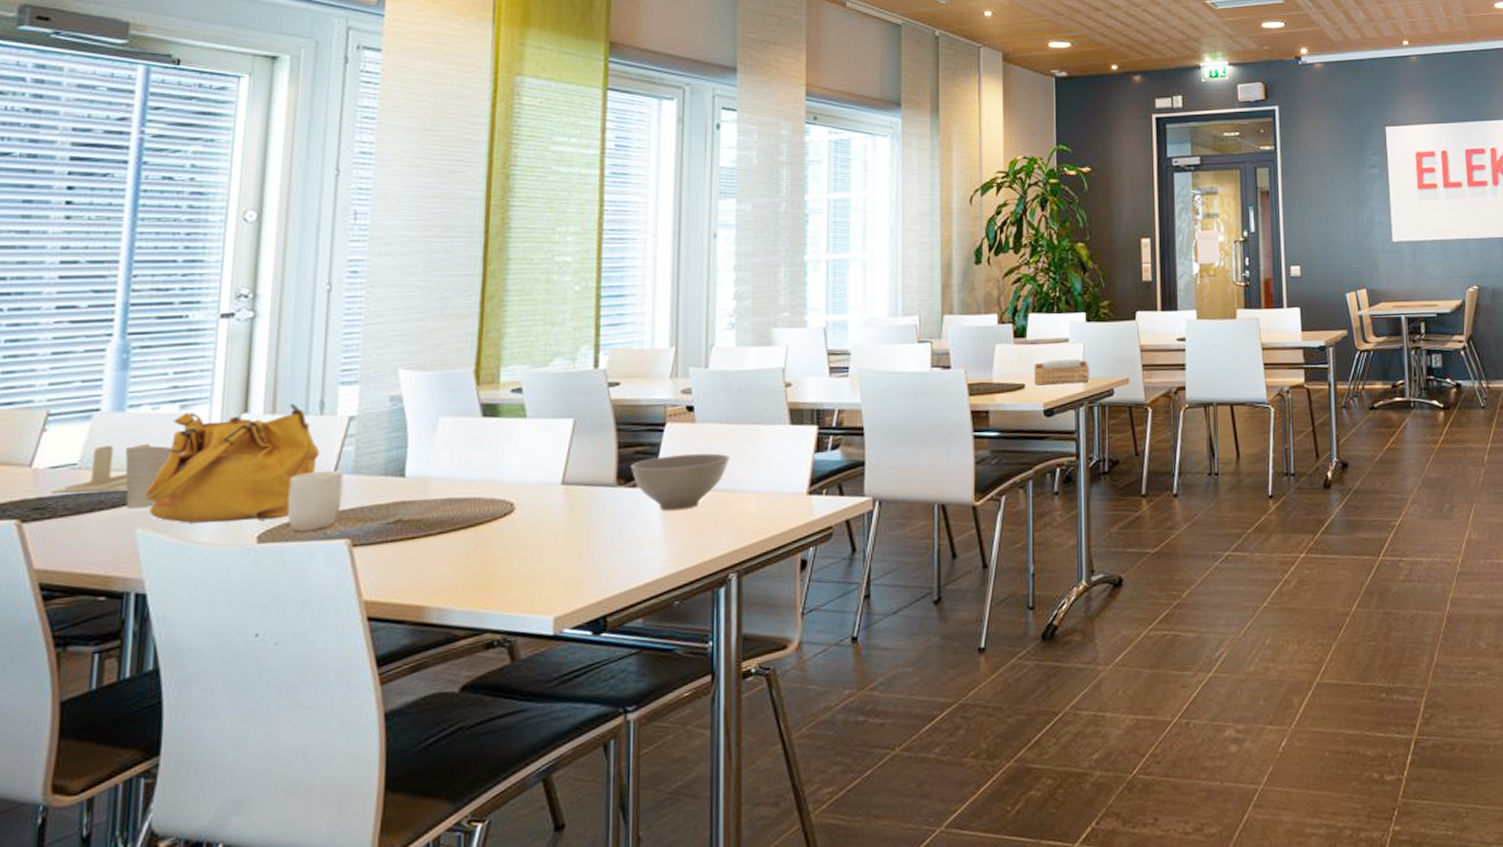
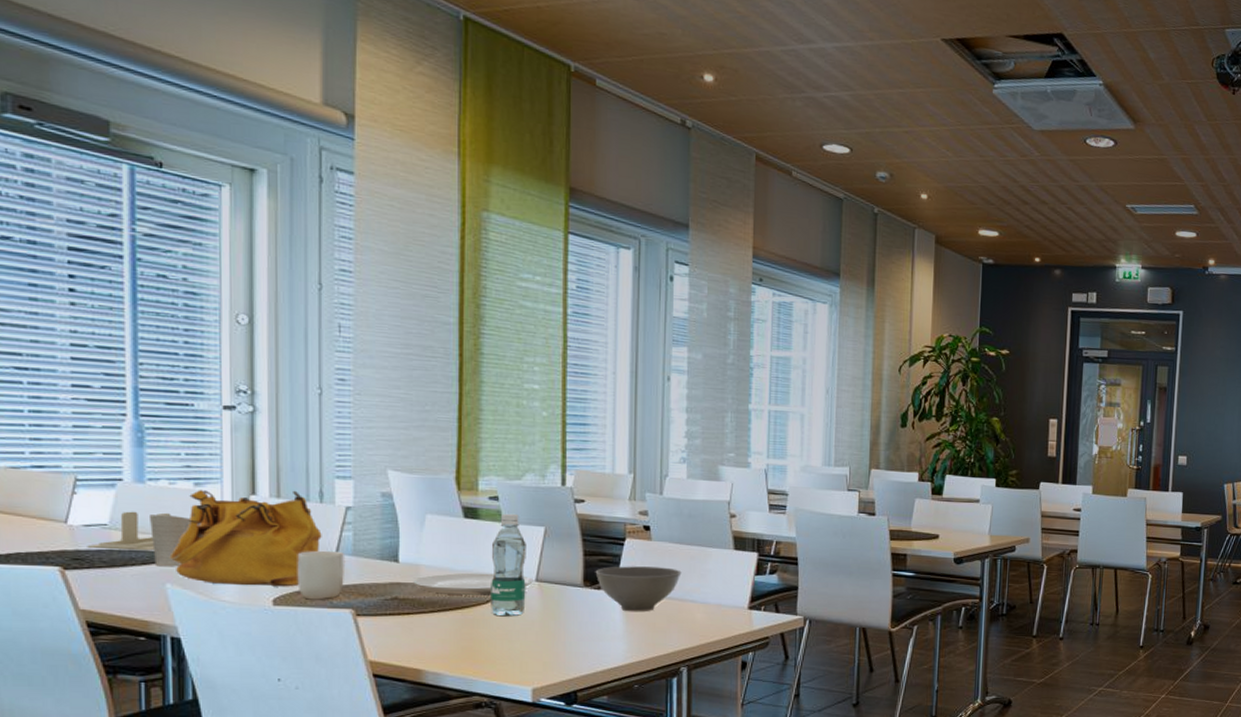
plate: none [420,479,559,511] -> present [413,572,533,595]
bottle: none [508,406,552,532] -> present [491,513,526,617]
napkin holder: present [1034,359,1090,386] -> none [947,517,996,539]

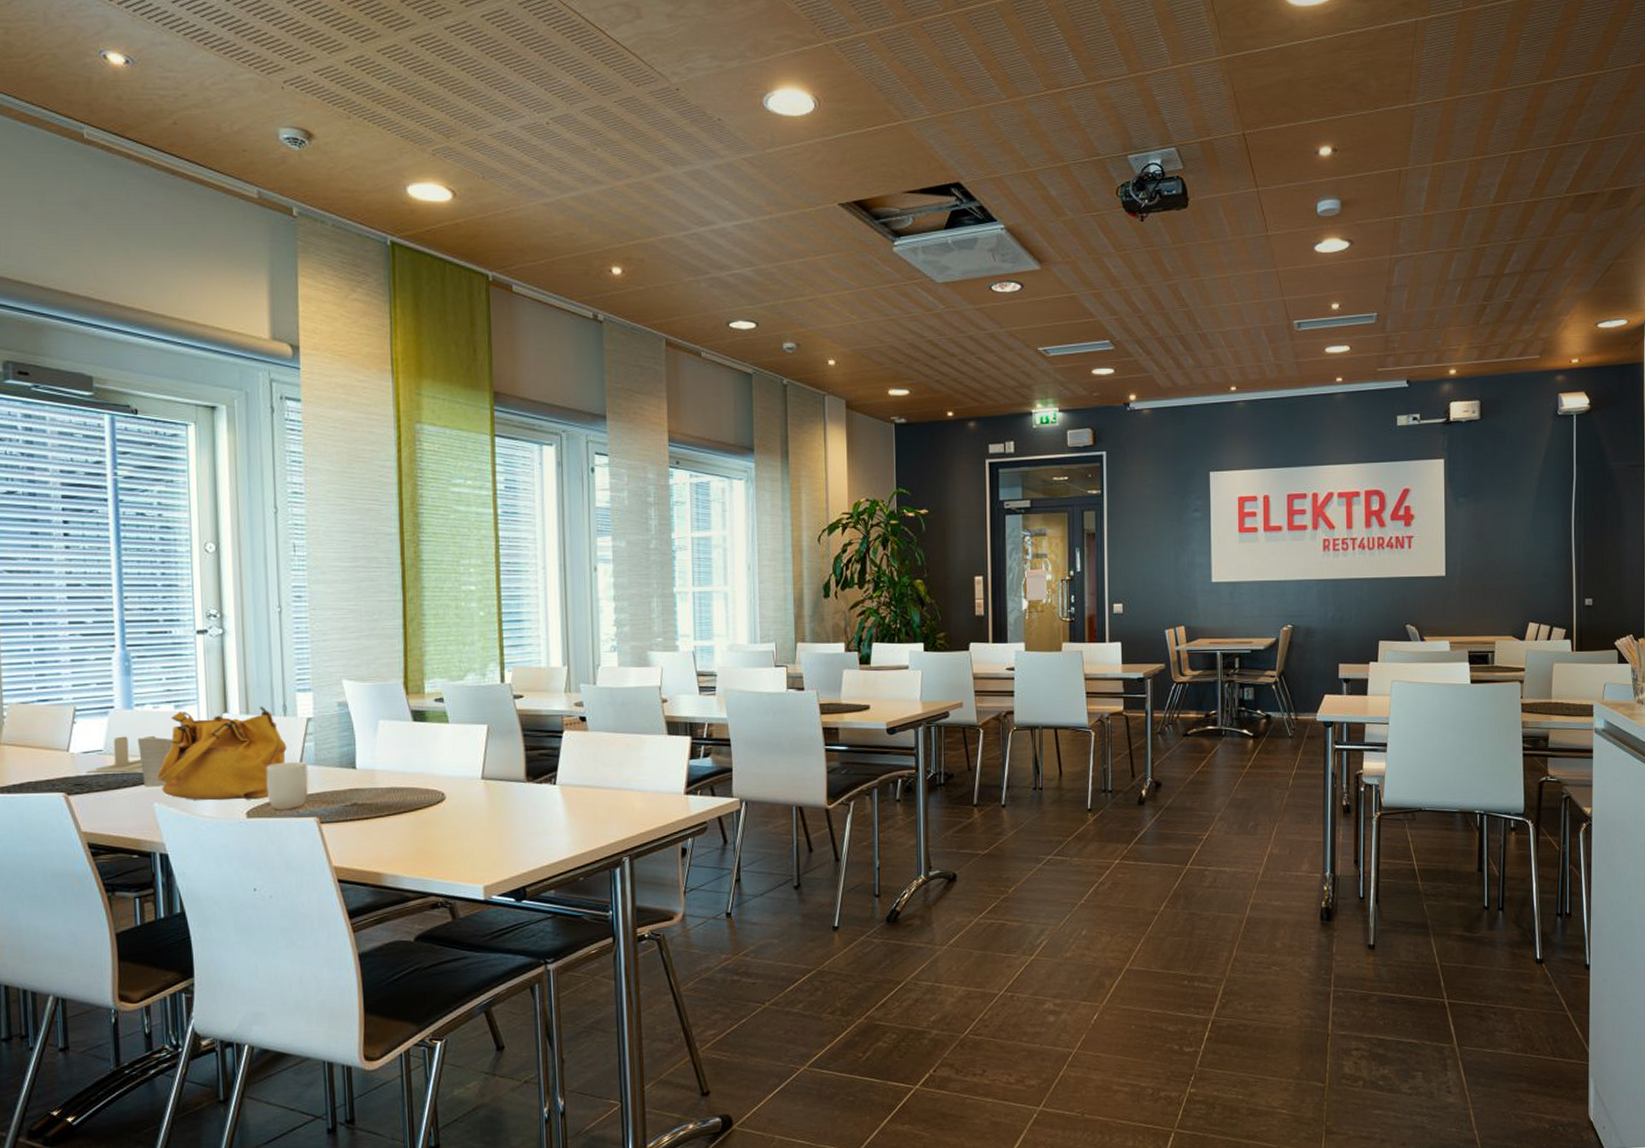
plate: present [413,572,533,595] -> none [370,774,479,797]
bottle: present [491,513,526,617] -> none [439,713,474,816]
bowl: present [595,566,682,612] -> none [536,757,619,804]

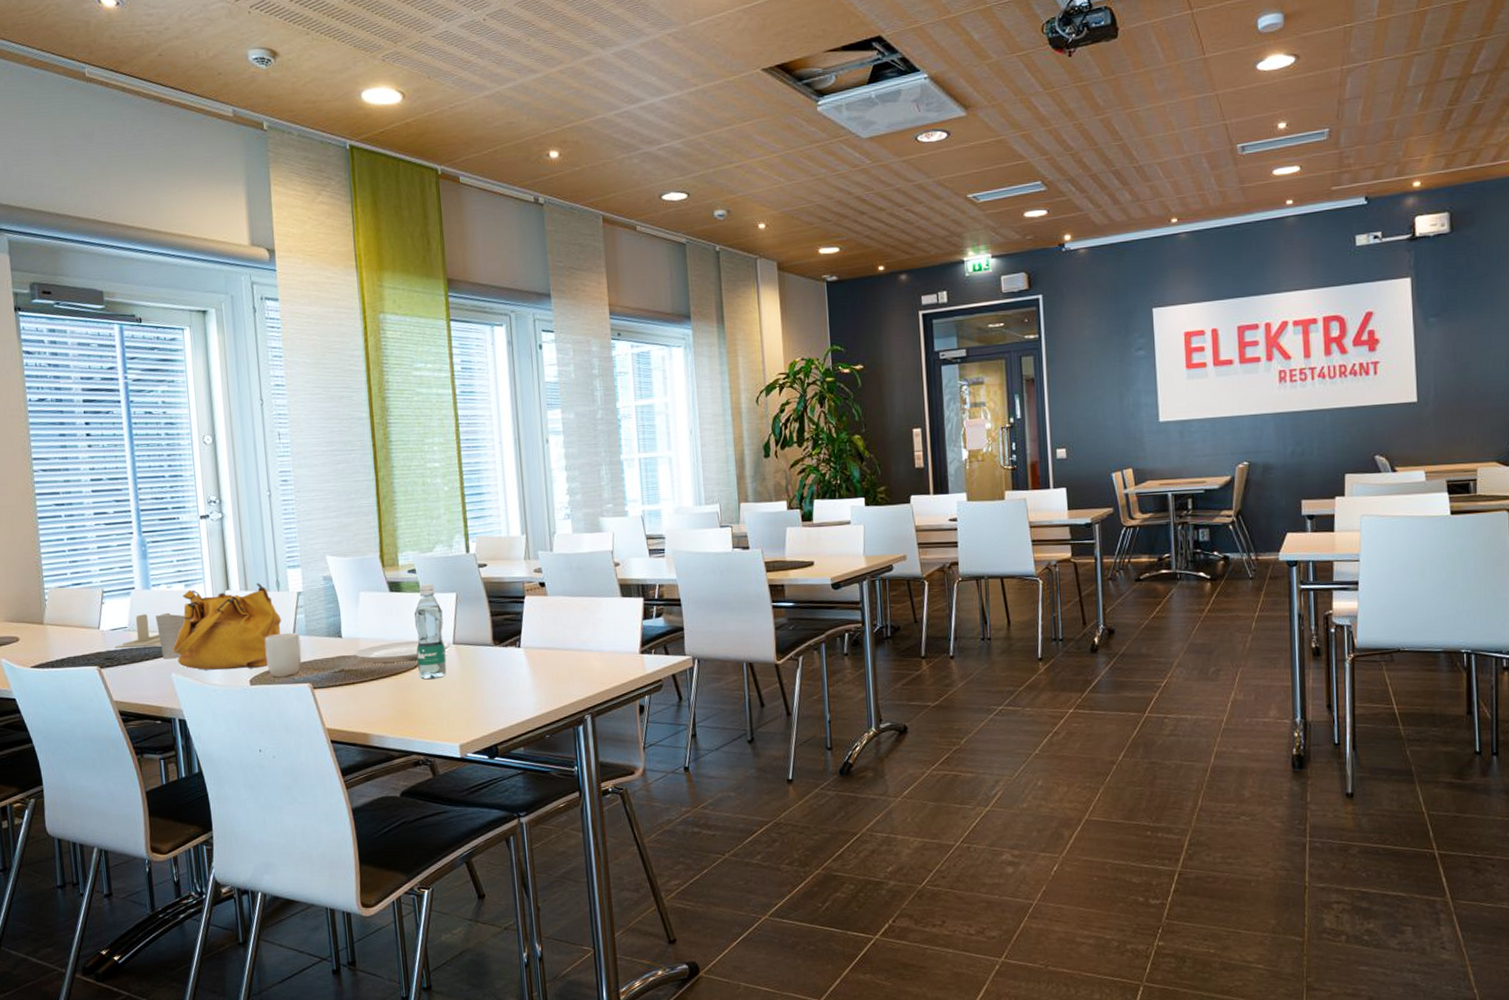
plate: none [370,774,479,797] -> present [355,640,451,663]
bottle: none [439,713,474,816] -> present [414,583,447,680]

